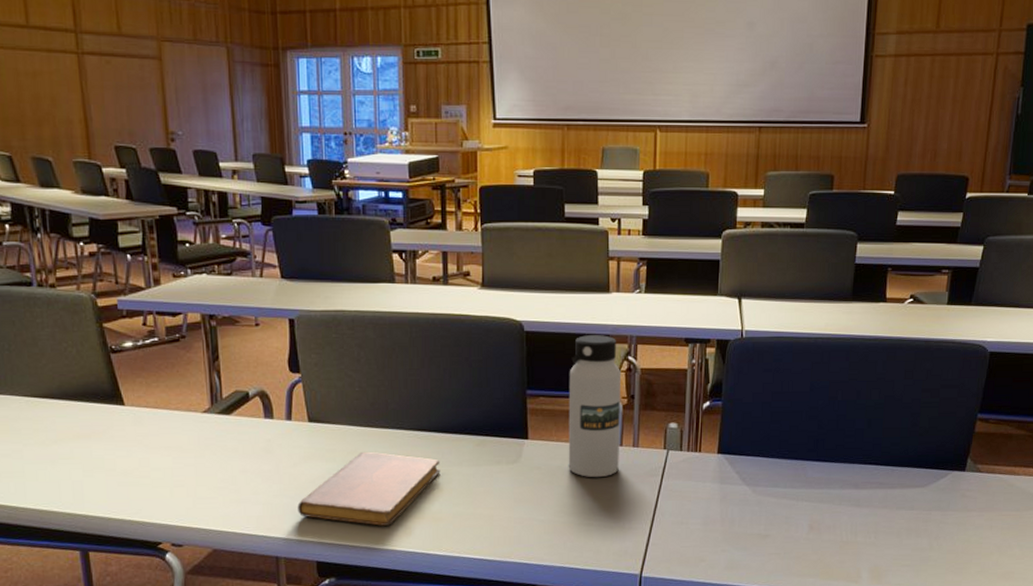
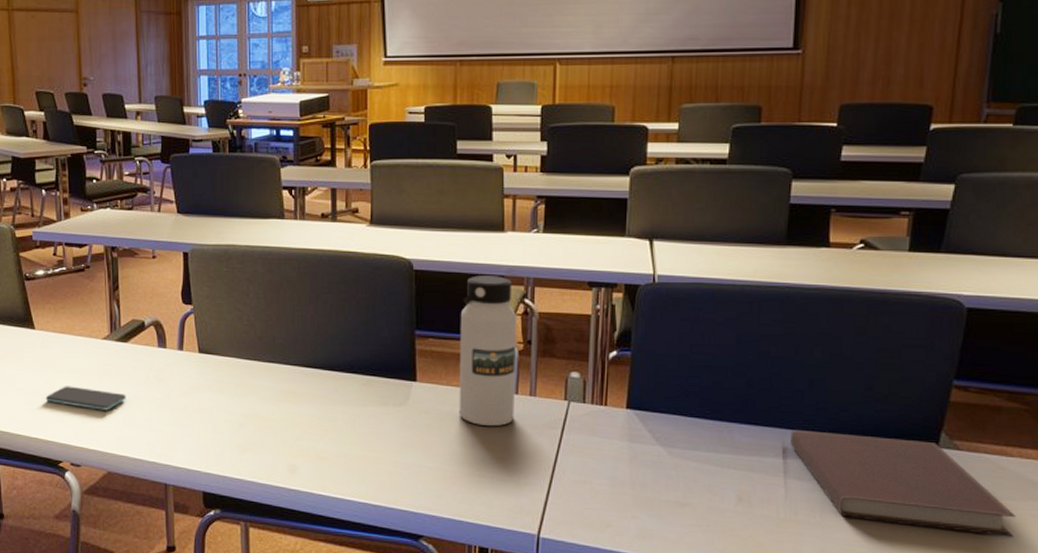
smartphone: none [139,463,231,487] -> present [45,386,126,411]
notebook: present [297,451,441,526] -> none [186,385,326,461]
notebook: none [852,463,1020,542] -> present [790,430,1016,537]

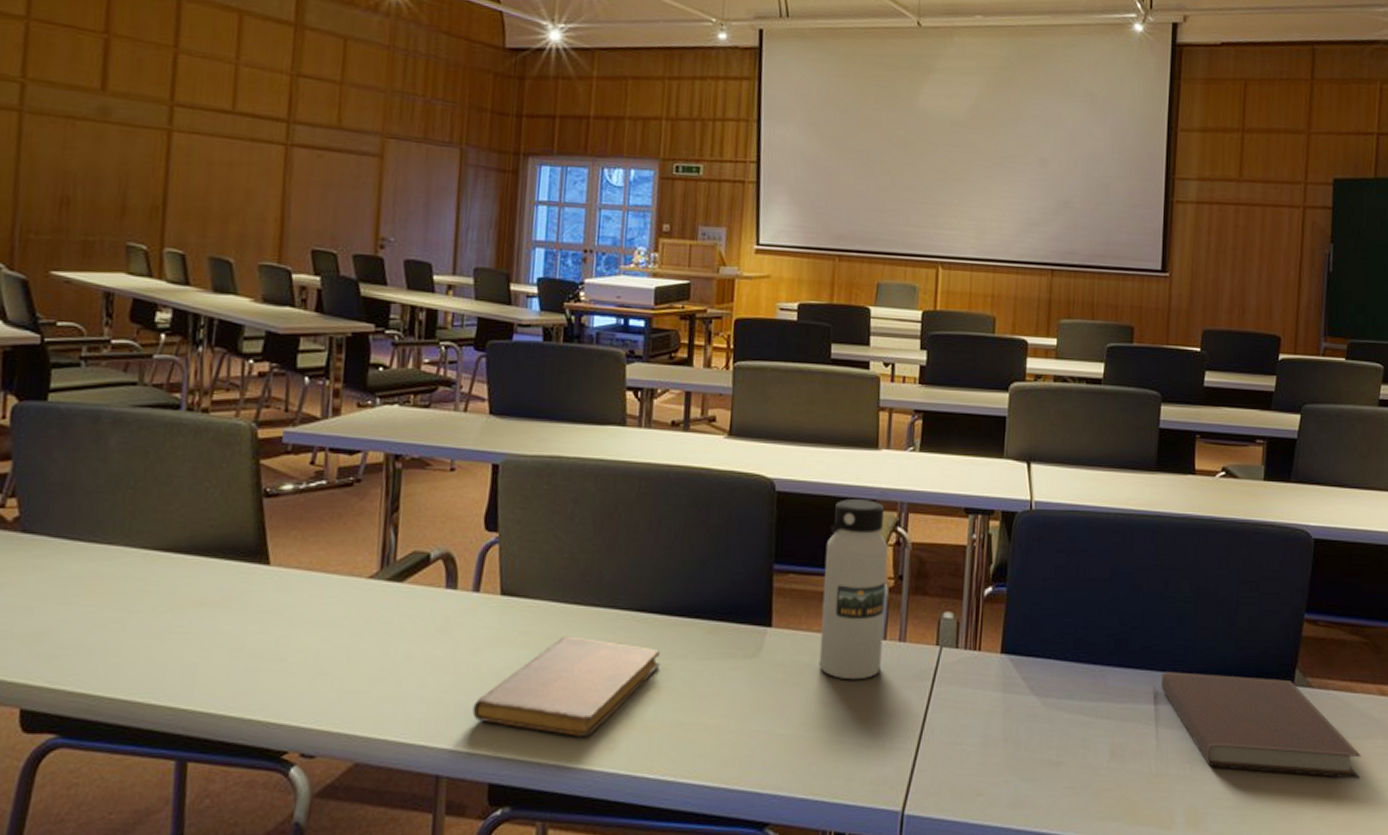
smartphone: present [45,386,126,411] -> none [273,643,393,676]
notebook: none [186,385,326,461] -> present [472,636,661,737]

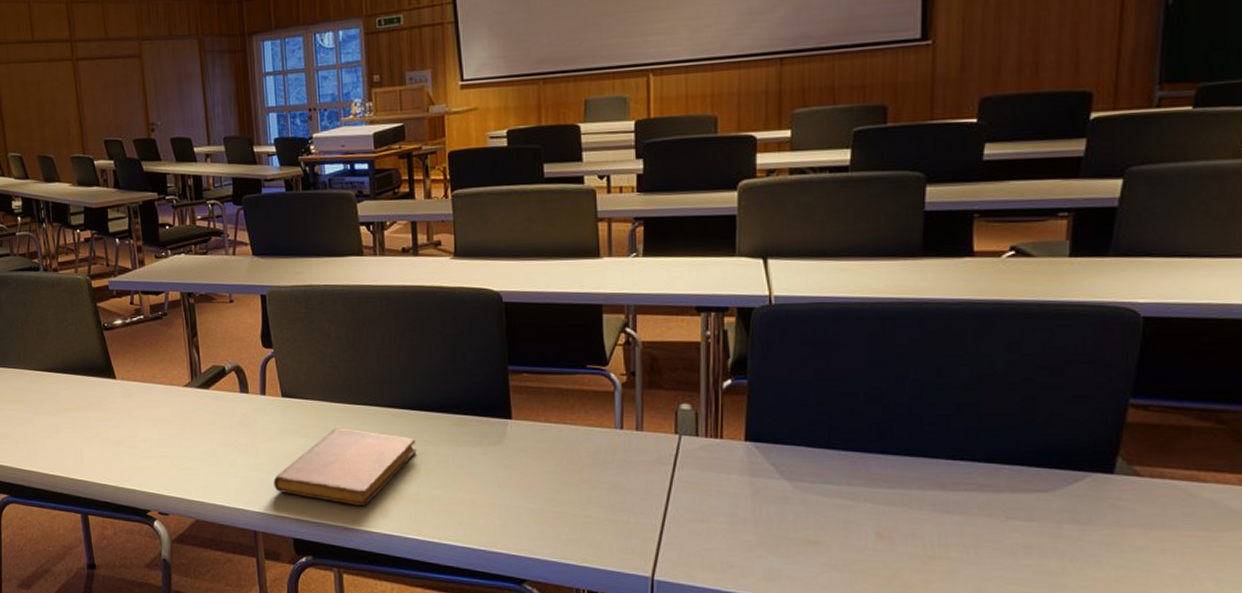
water bottle: present [818,499,889,680] -> none [556,305,620,464]
notebook: present [1161,672,1361,779] -> none [936,459,1213,572]

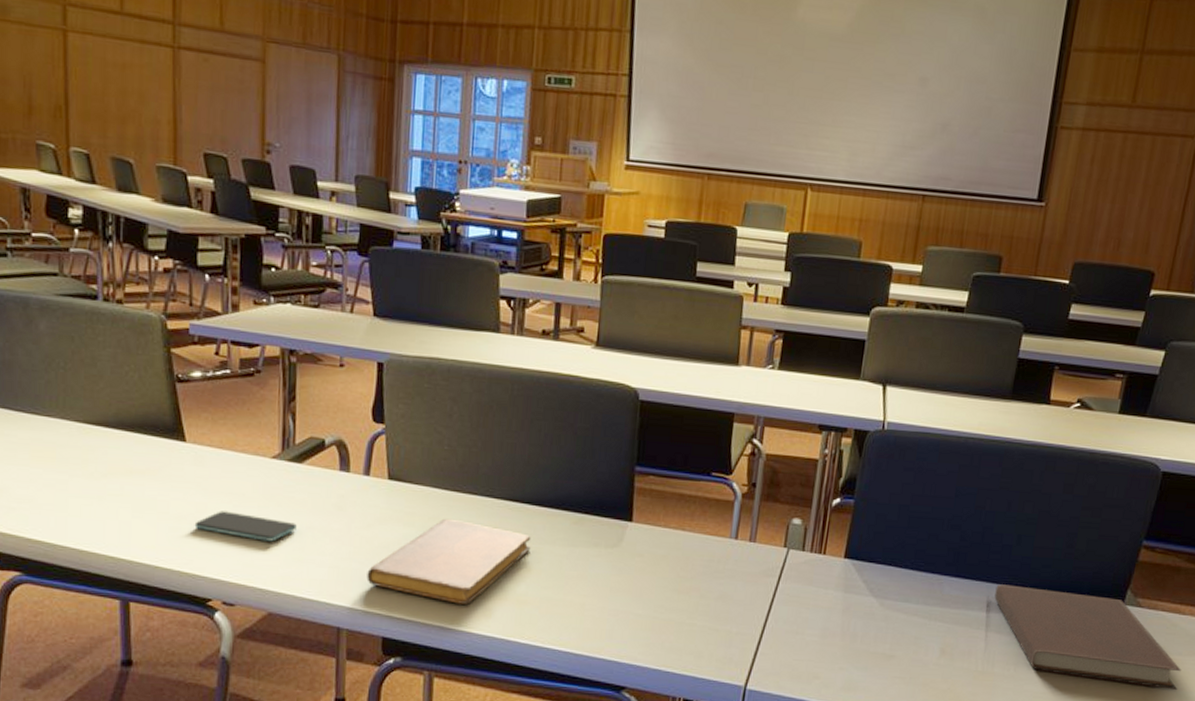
smartphone: none [130,435,211,458] -> present [194,511,297,542]
notebook: none [936,459,1213,572] -> present [994,584,1181,690]

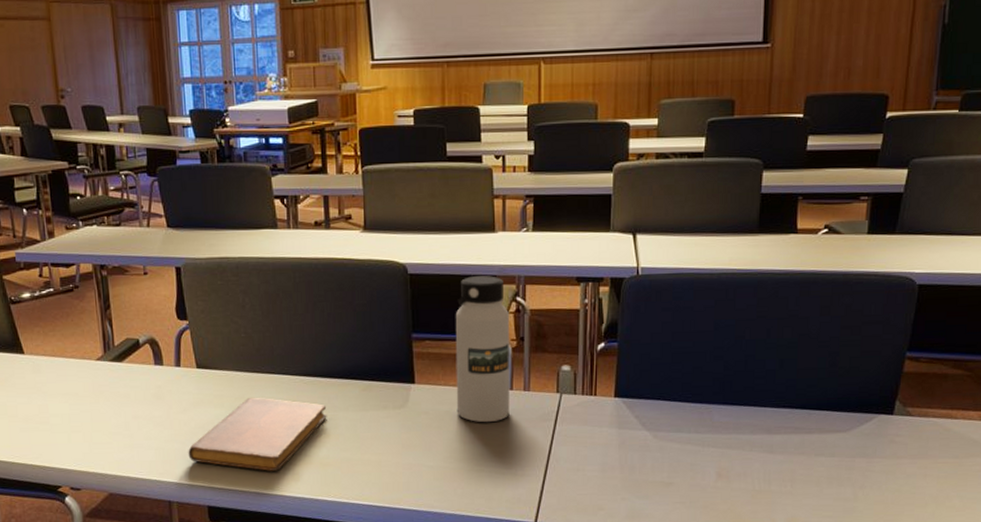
smartphone: present [194,511,297,542] -> none [39,409,124,432]
water bottle: none [674,411,744,573] -> present [455,276,510,423]
notebook: present [994,584,1181,690] -> none [764,407,959,492]

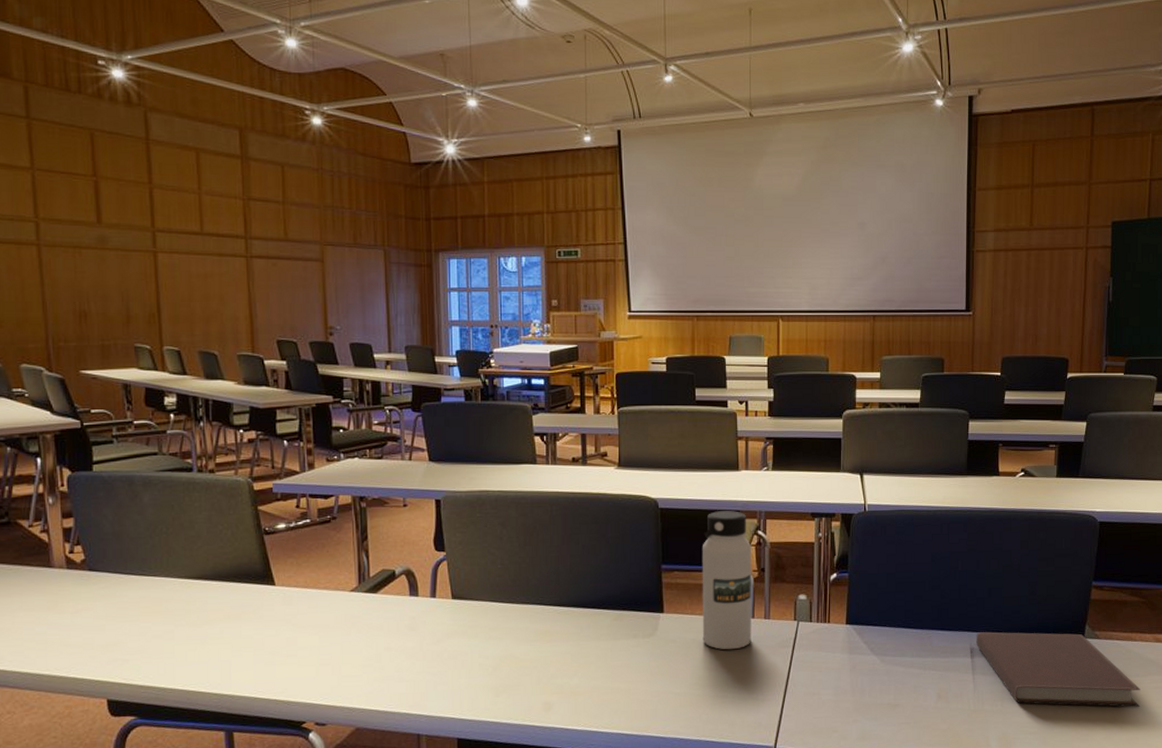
notebook: present [188,397,327,471] -> none [440,627,579,702]
notebook: none [764,407,959,492] -> present [976,632,1140,707]

